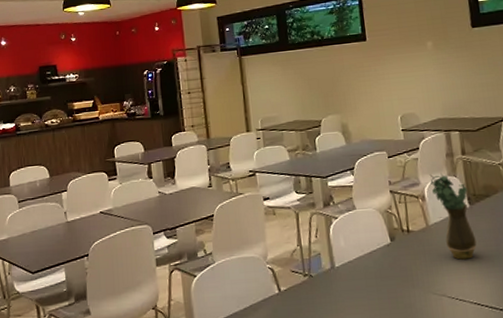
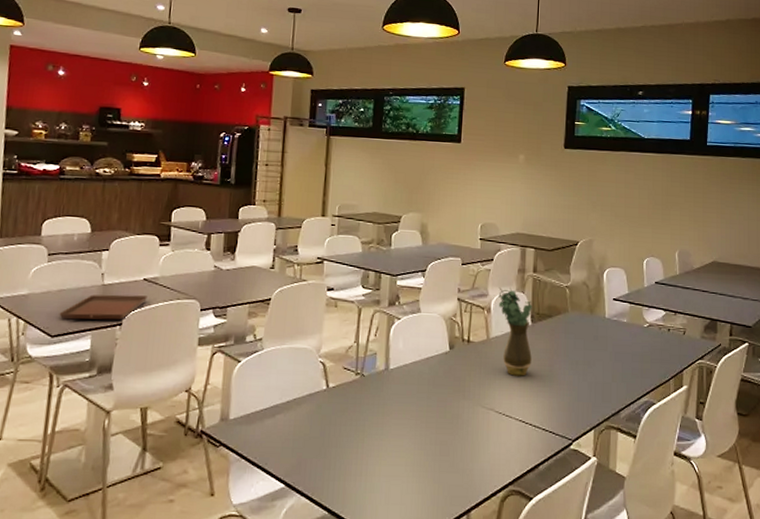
tray: none [35,227,106,257] -> present [59,294,147,320]

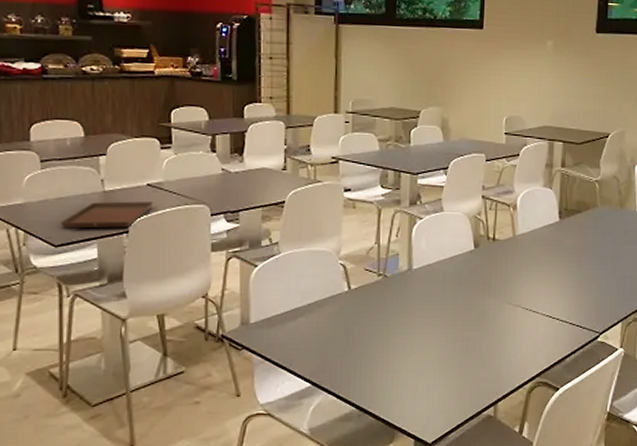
vase: present [498,287,532,376] -> none [525,184,560,273]

